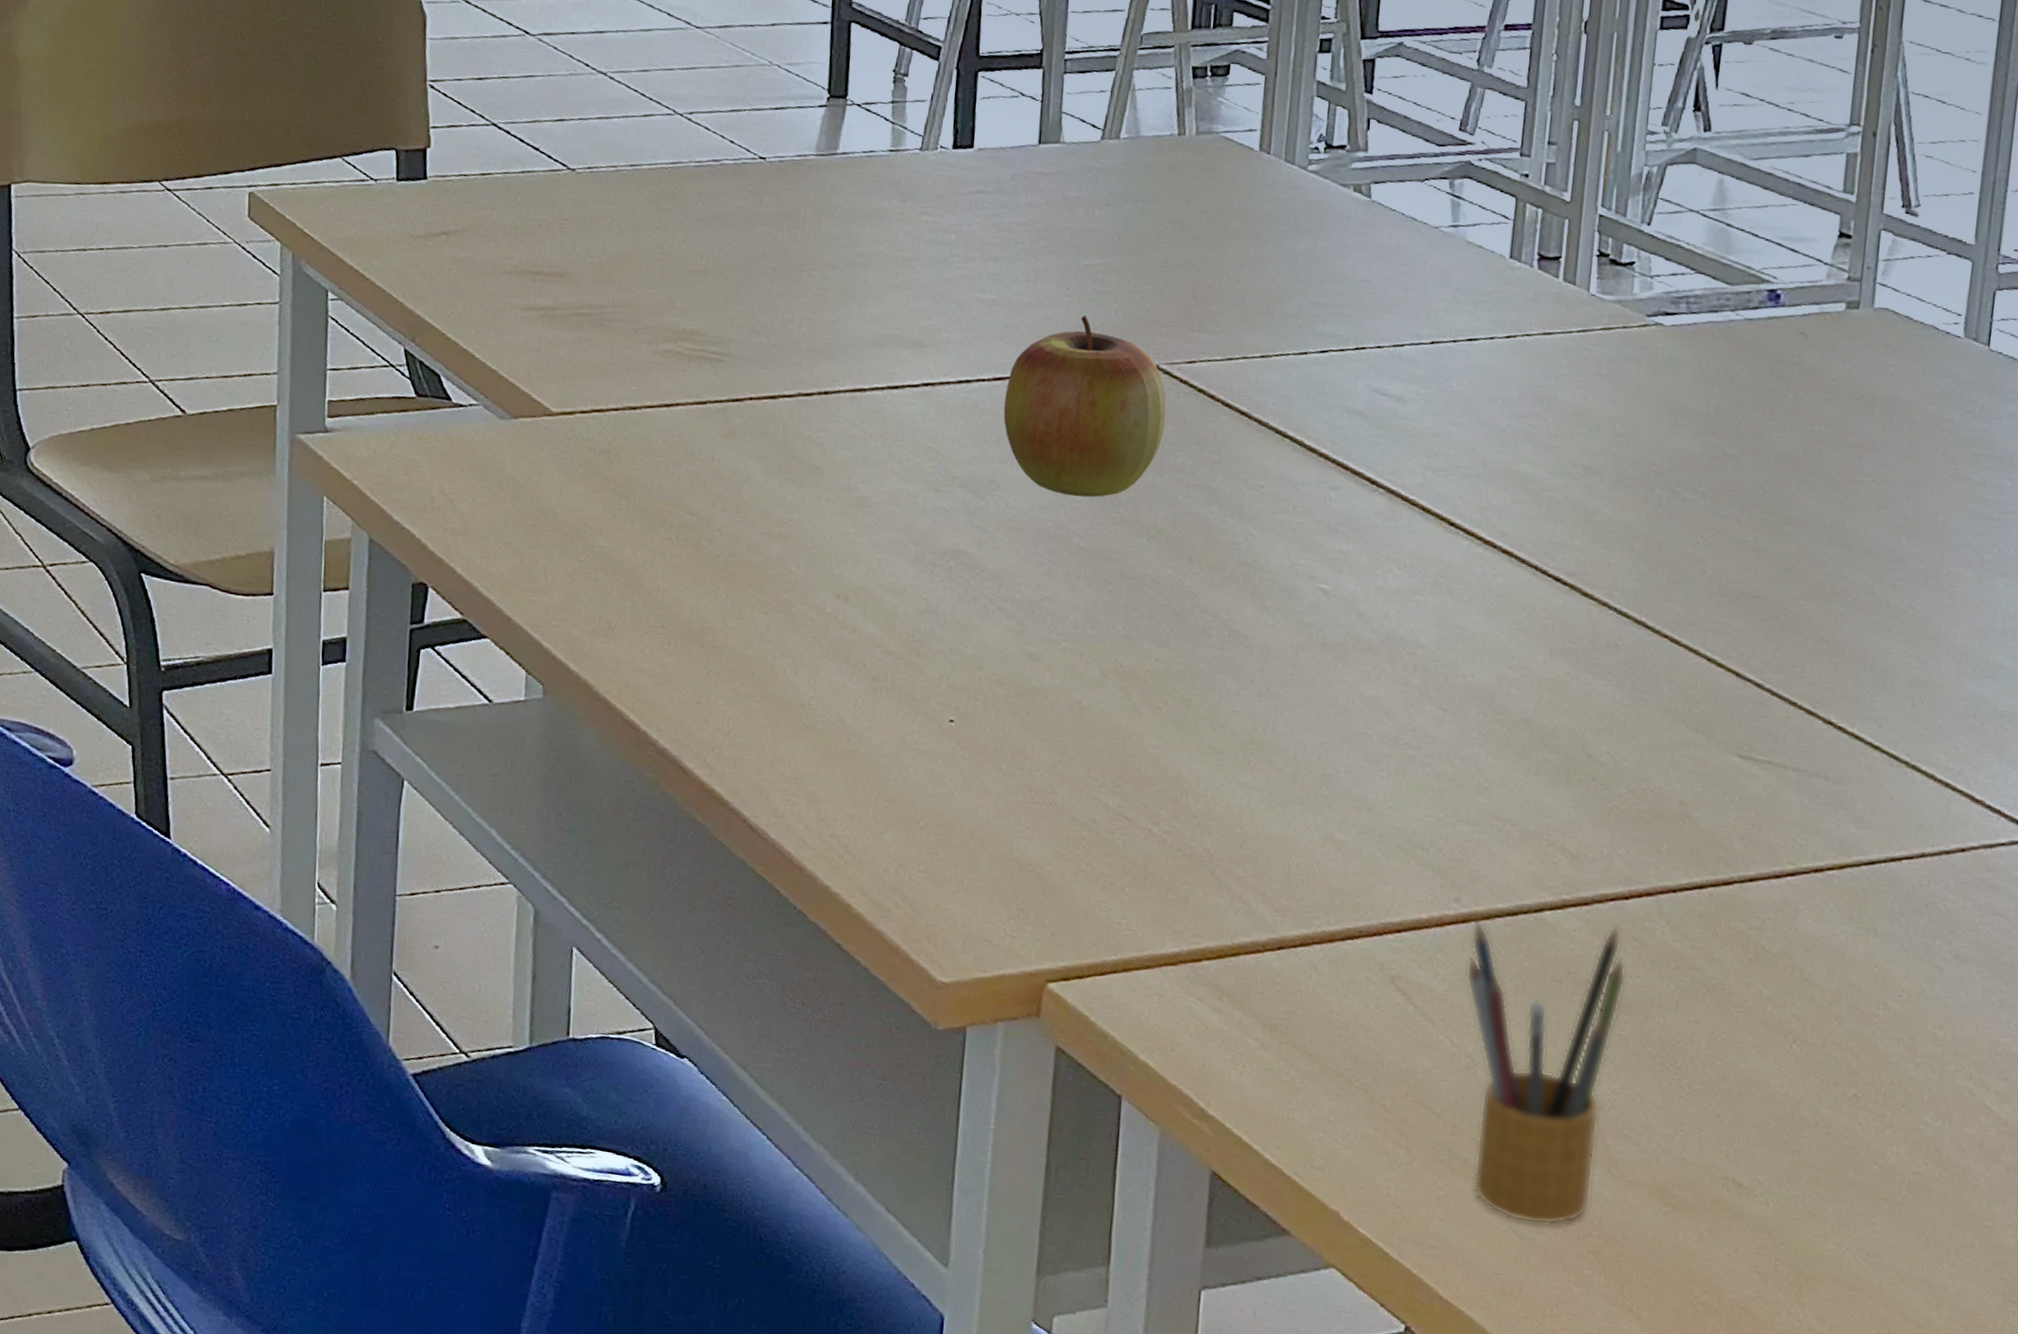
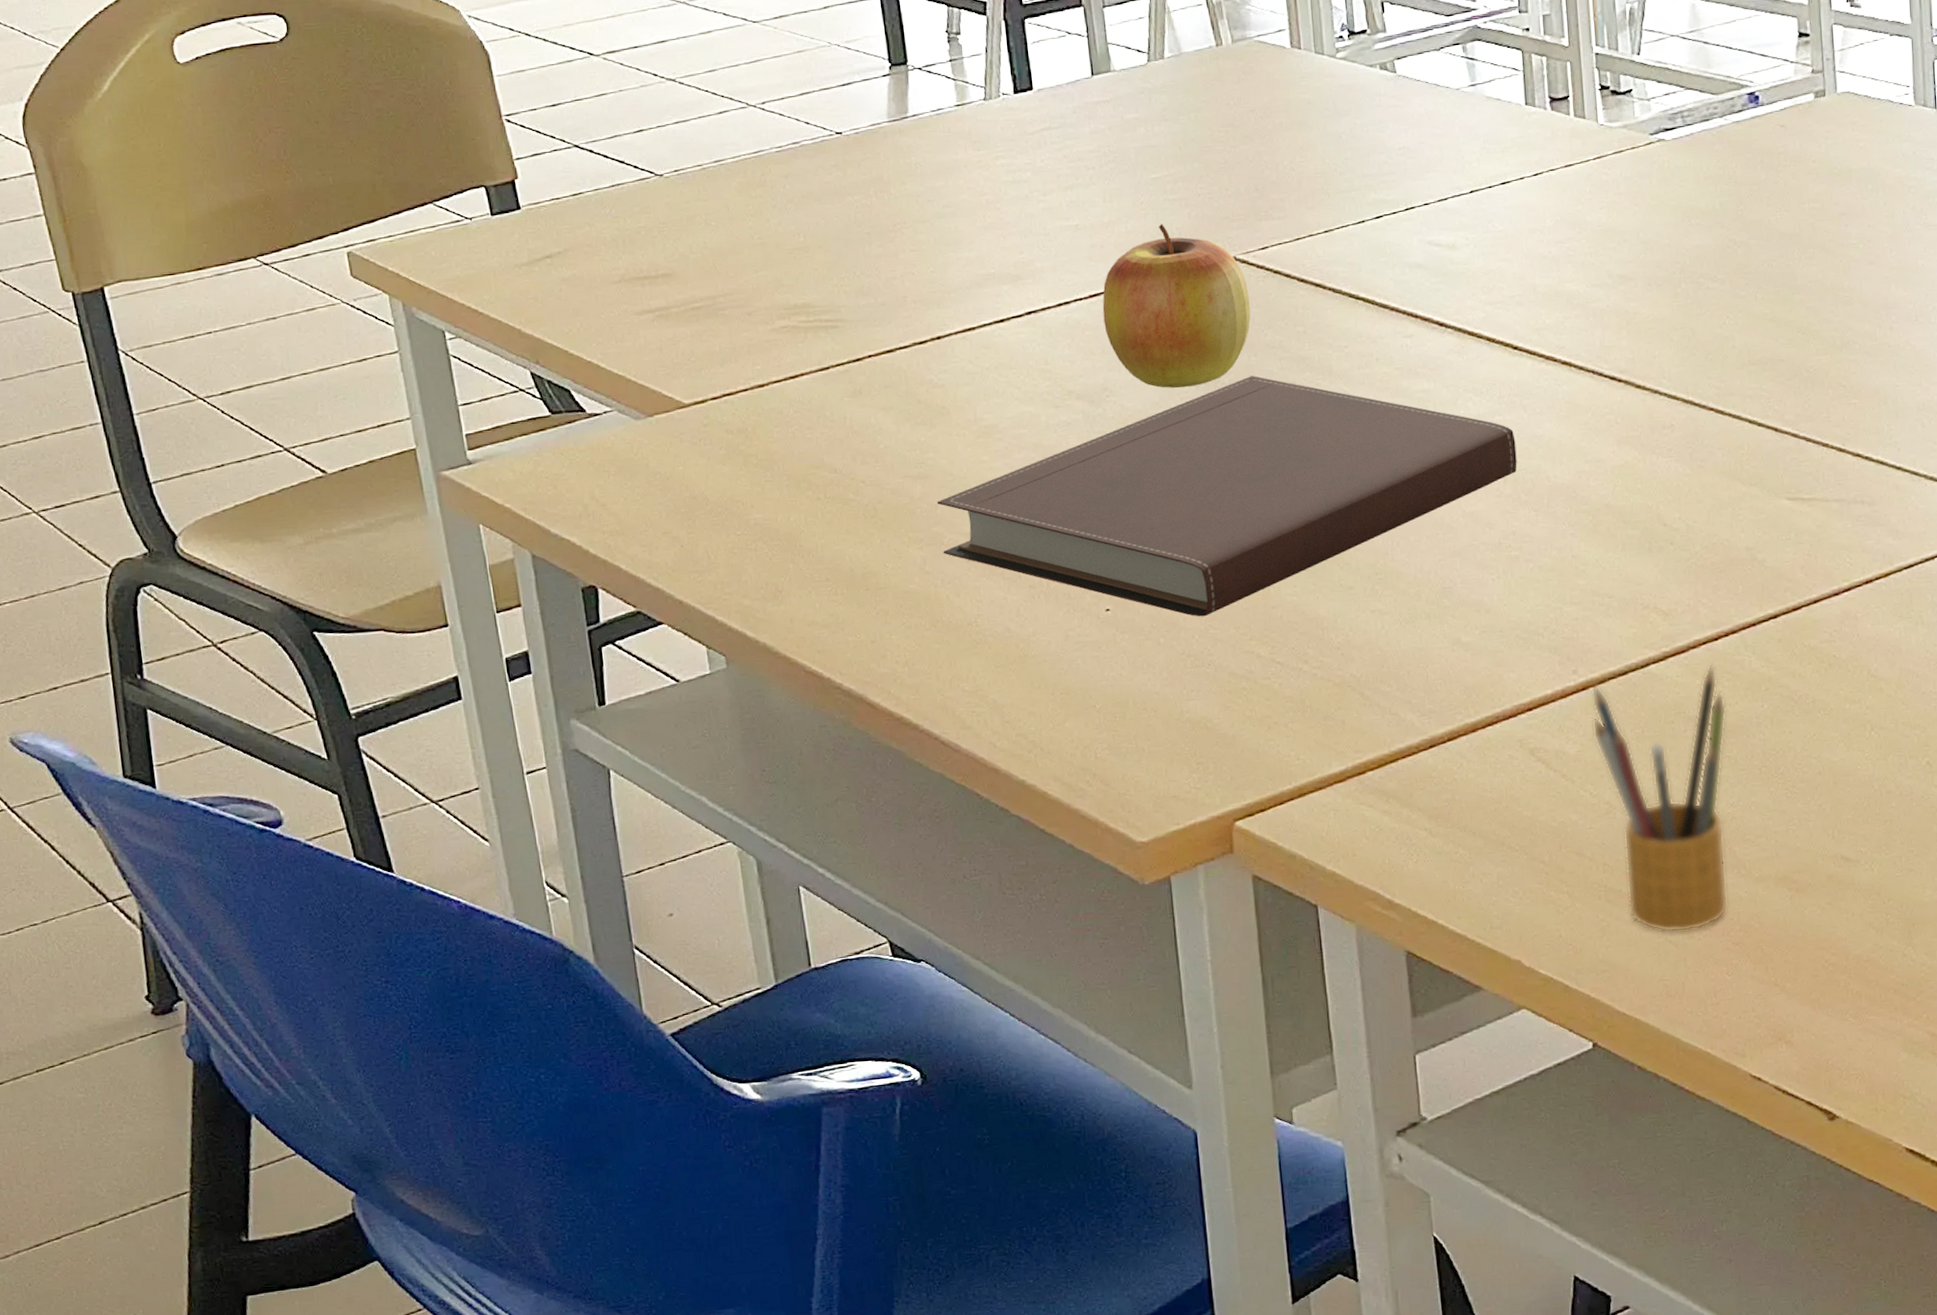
notebook: none [788,498,1435,751] -> present [936,376,1517,617]

